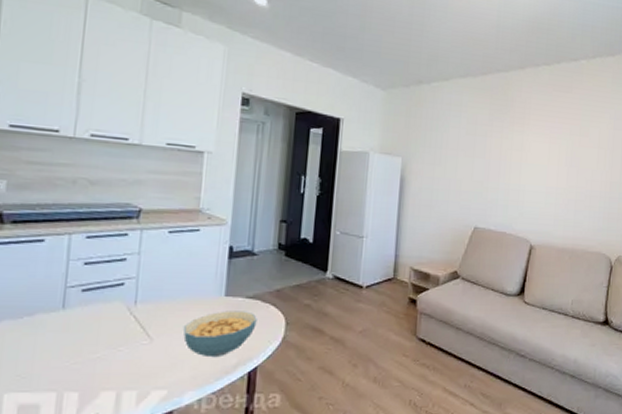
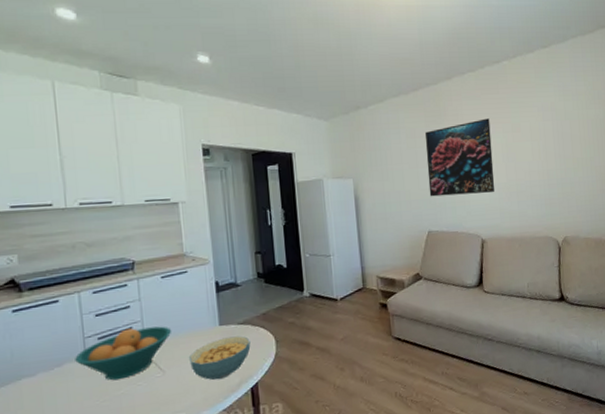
fruit bowl: none [50,284,170,341] -> present [75,326,172,381]
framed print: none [482,116,558,196] -> present [425,118,495,197]

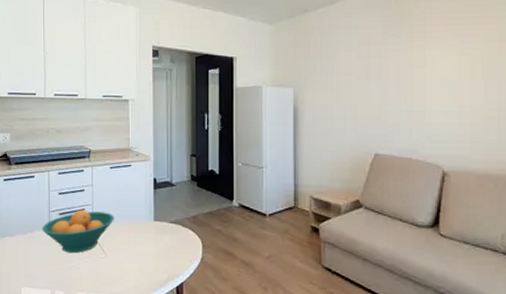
cereal bowl: present [189,336,251,380] -> none [127,233,180,272]
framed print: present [425,118,495,197] -> none [380,24,468,115]

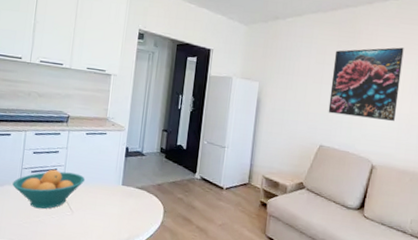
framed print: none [380,24,468,115] -> present [328,47,404,121]

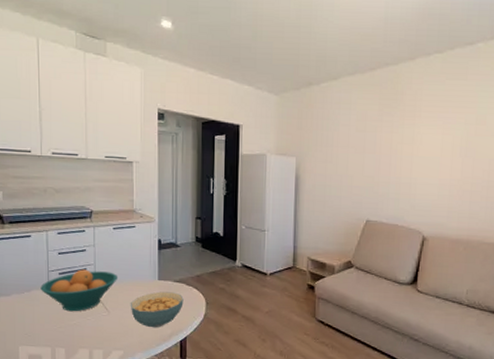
cereal bowl: none [93,196,144,232] -> present [131,291,184,328]
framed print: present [328,47,404,121] -> none [373,106,452,188]

